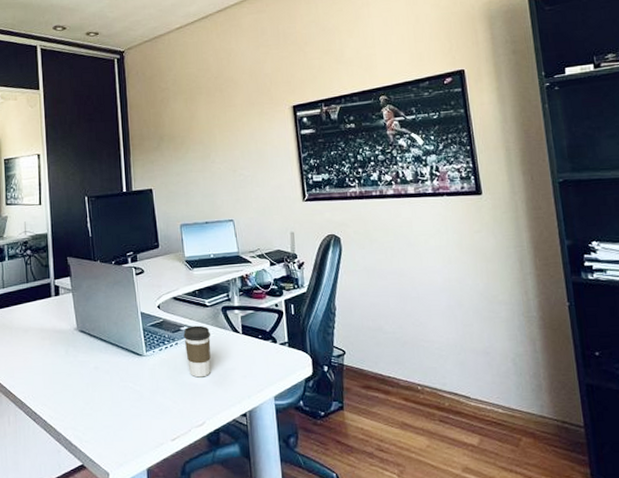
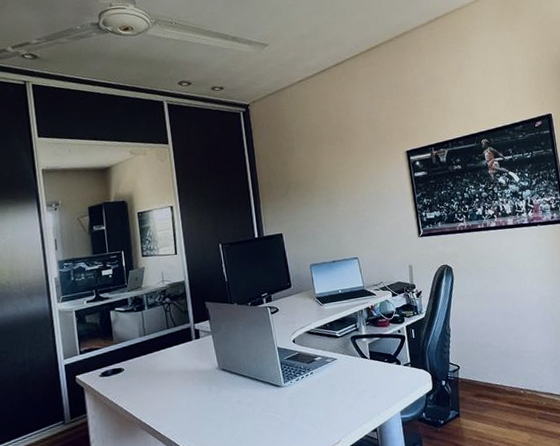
coffee cup: present [183,325,211,378] -> none [317,354,343,402]

